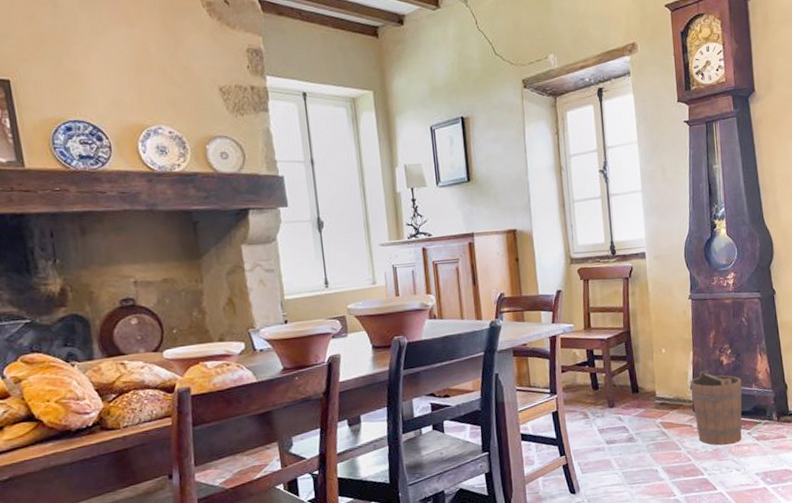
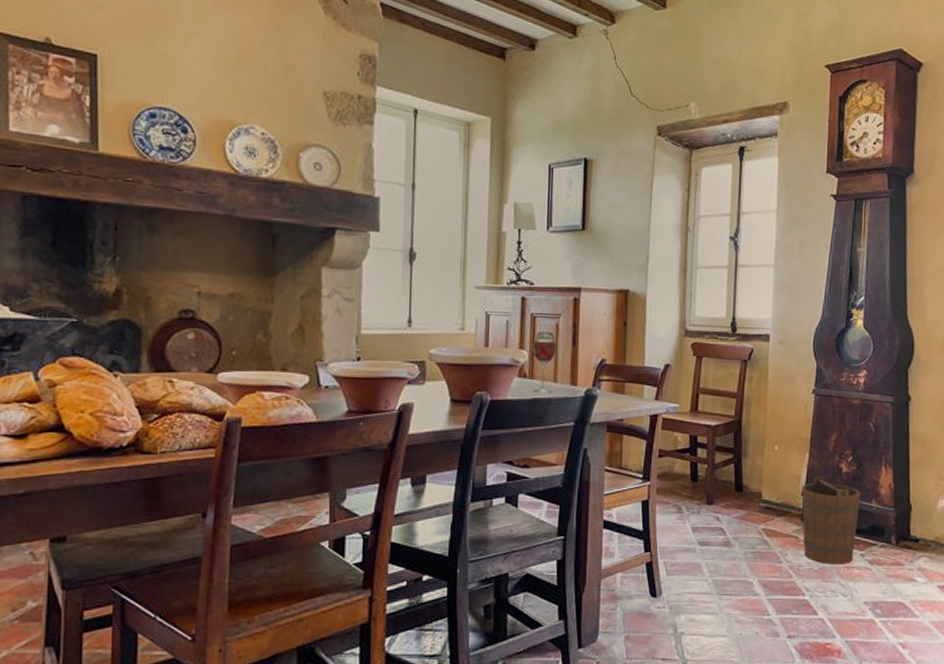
wineglass: none [437,275,461,331] -> present [532,331,556,394]

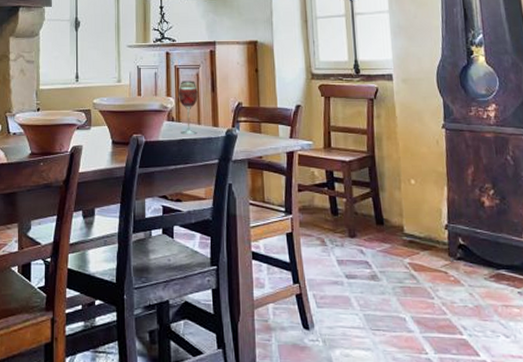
wooden bucket: present [801,476,861,564] -> none [443,210,511,302]

